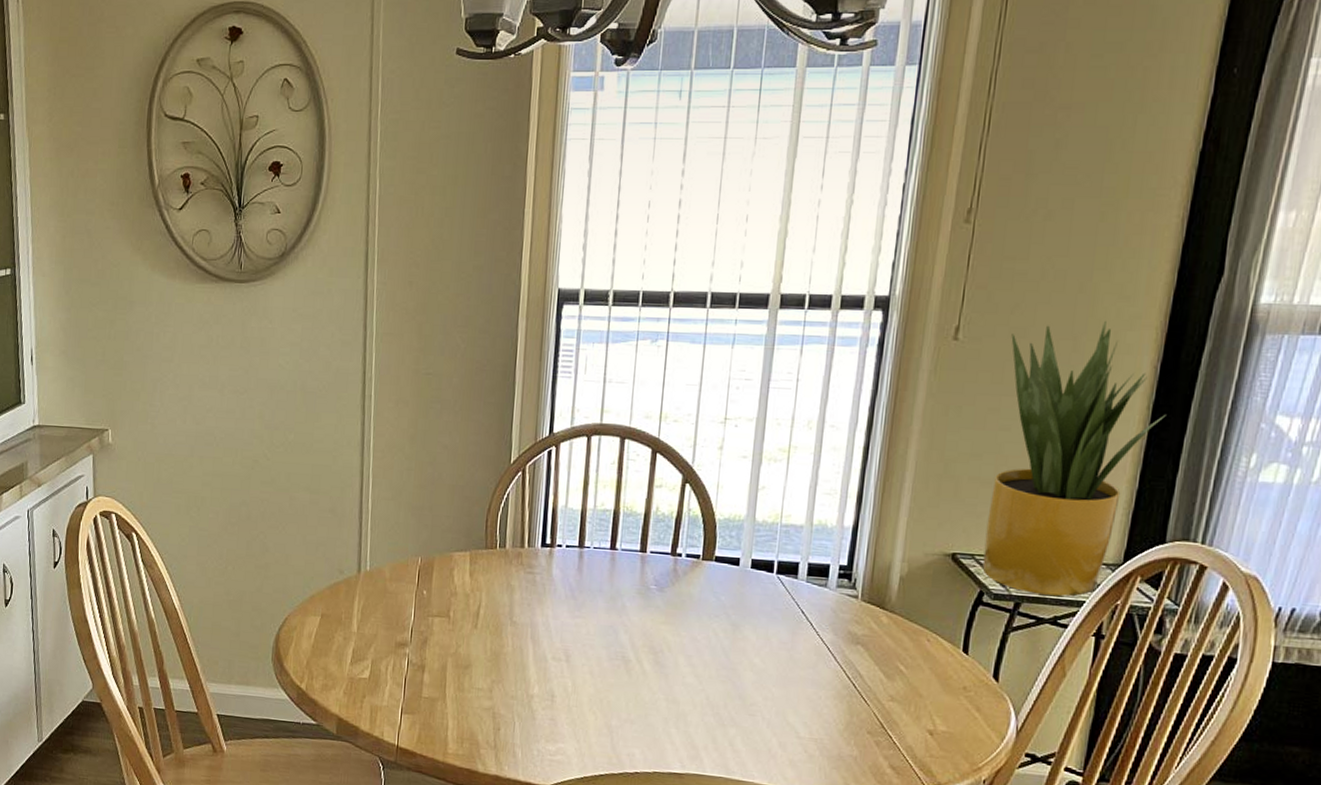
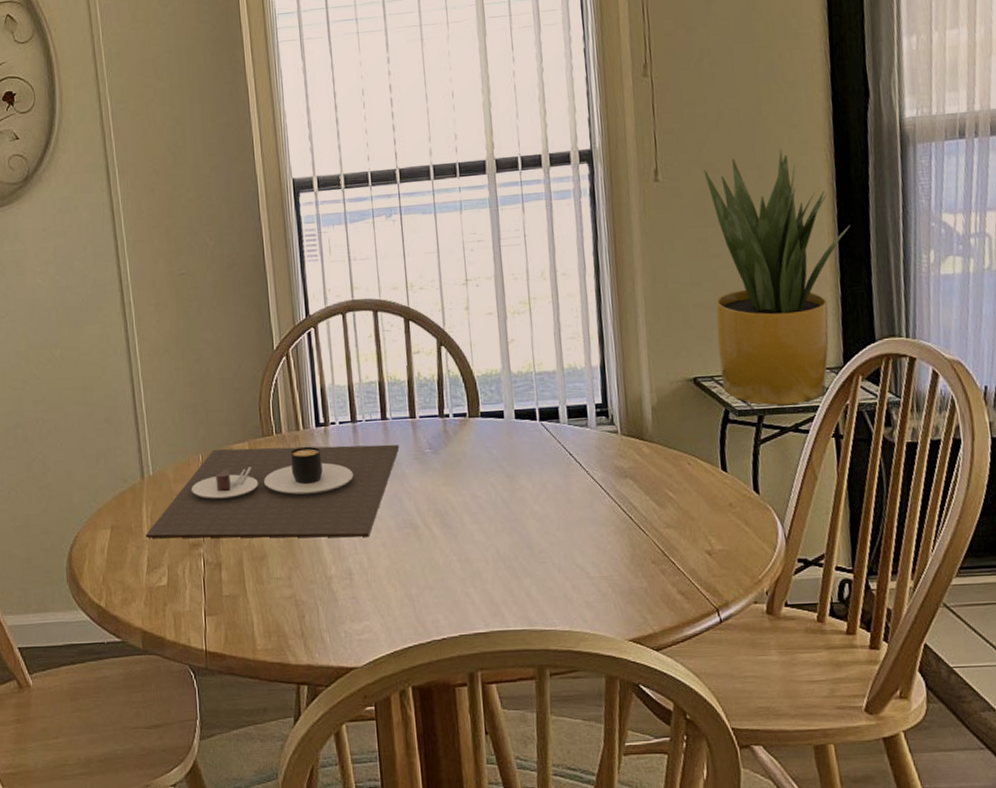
place setting: none [354,554,624,662] -> present [146,444,400,539]

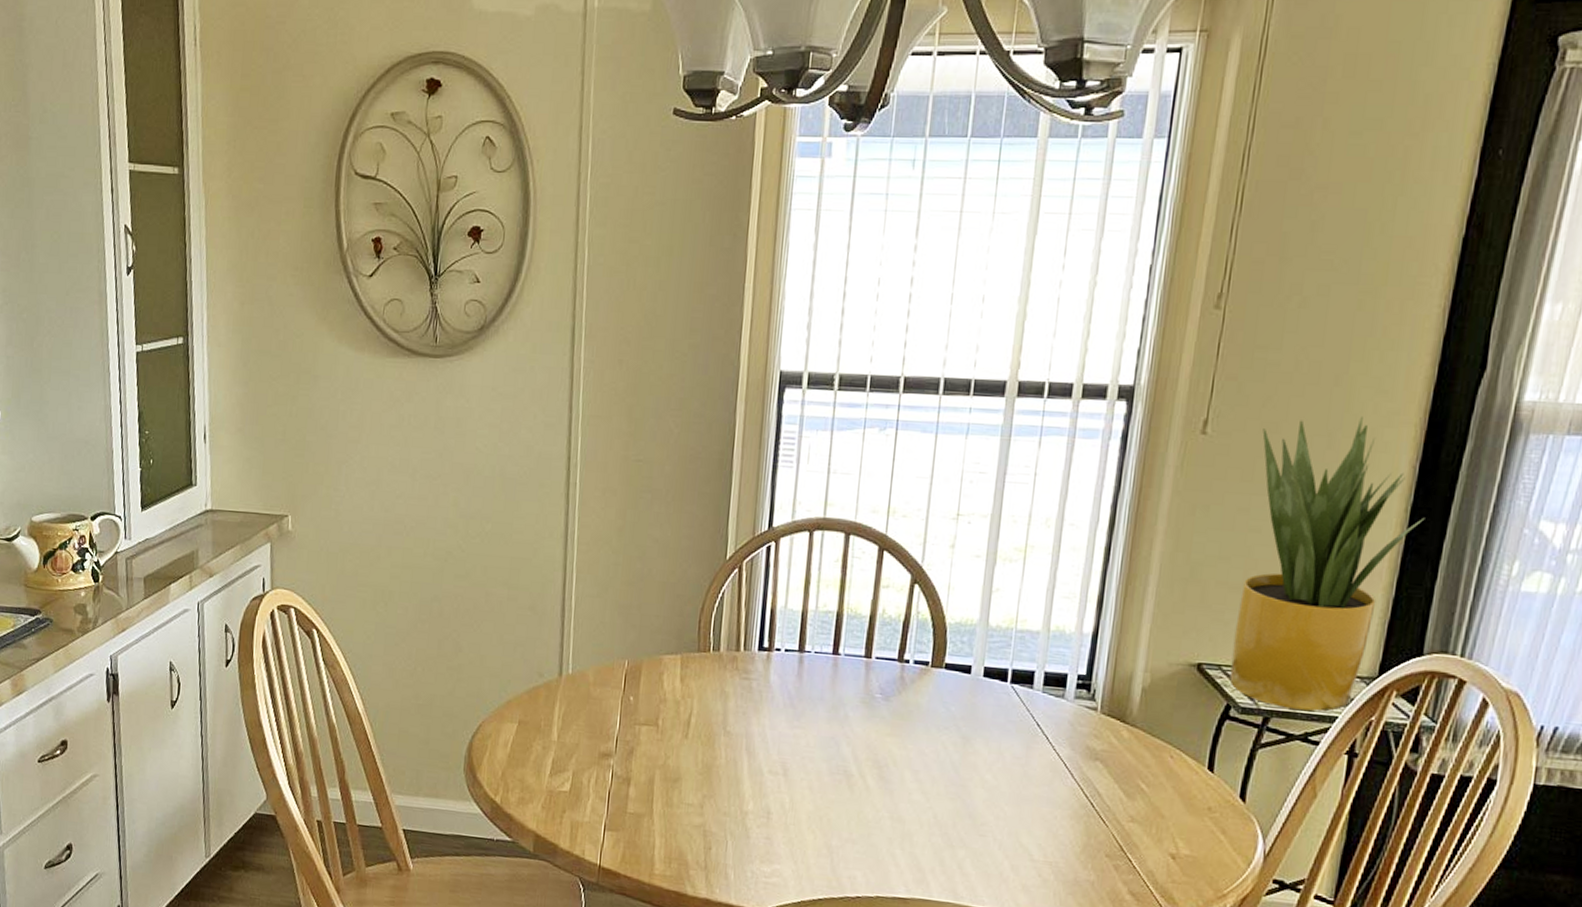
place setting: present [146,444,400,539] -> none [554,657,848,777]

